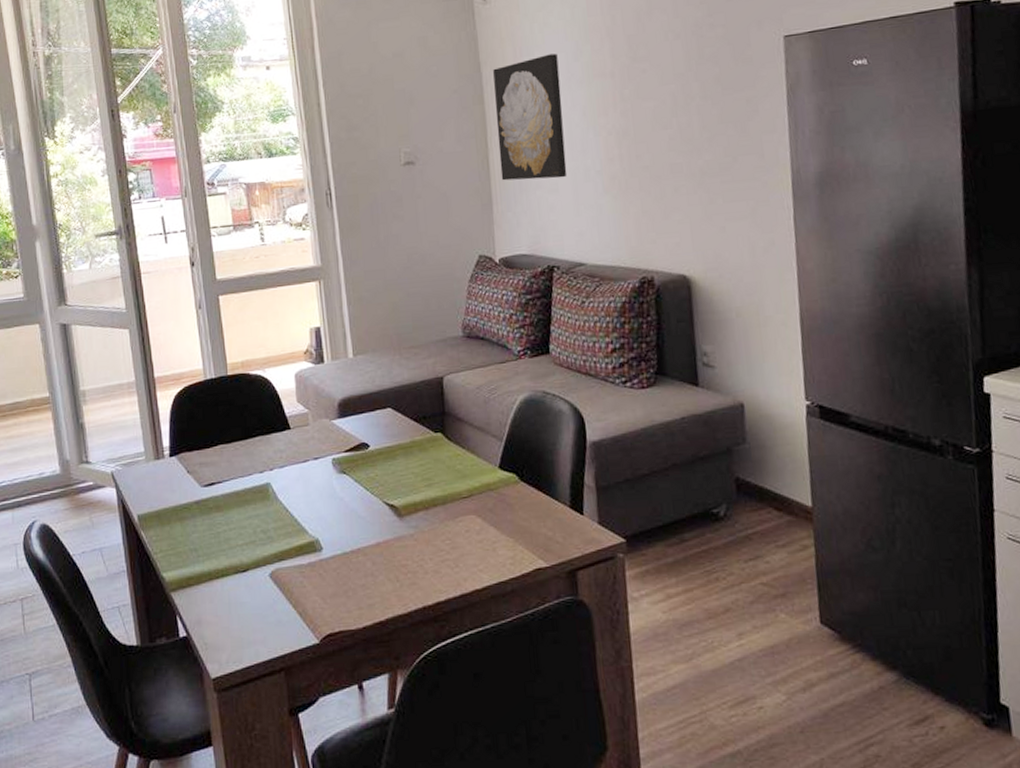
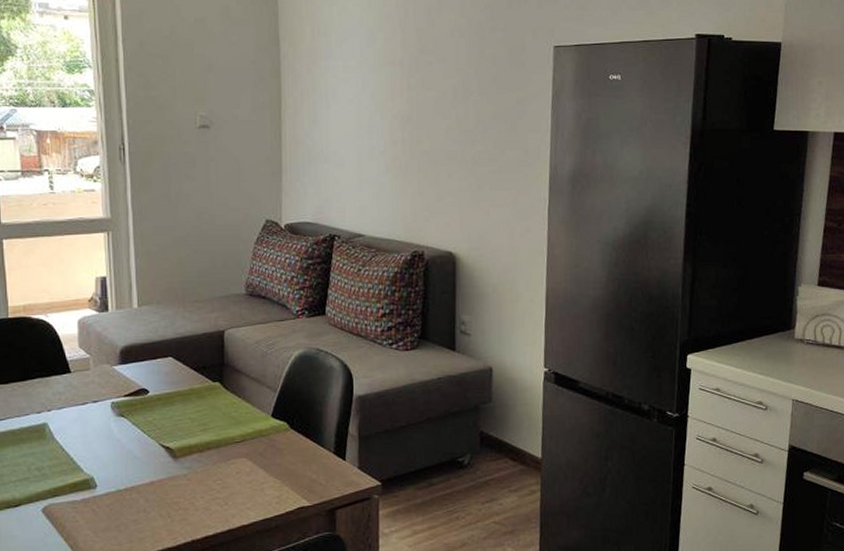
wall art: present [493,53,568,181] -> none [290,37,354,154]

